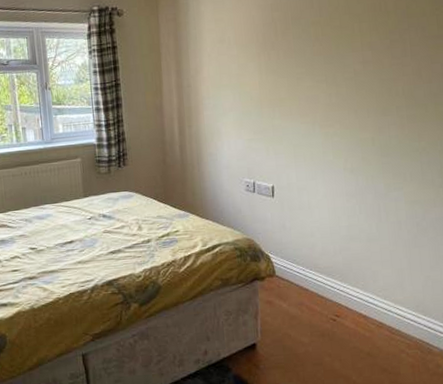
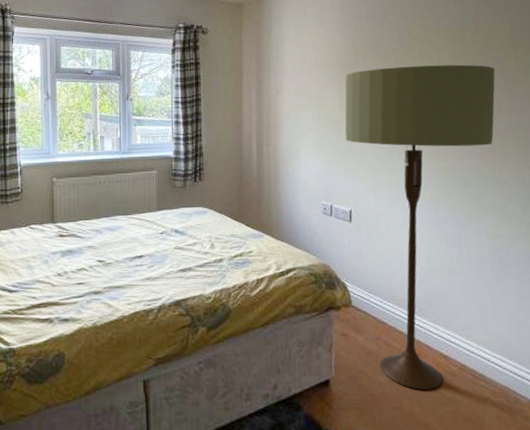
floor lamp: none [265,32,417,347] -> present [345,64,495,390]

